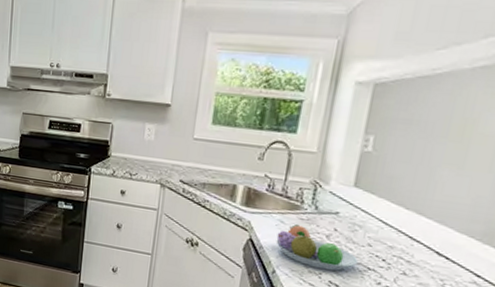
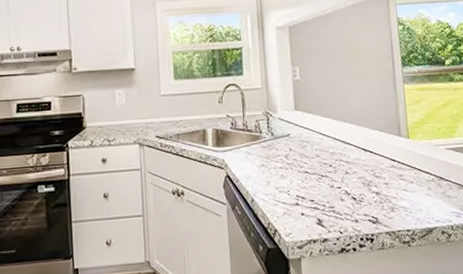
fruit bowl: present [276,223,359,271] -> none [248,152,314,187]

